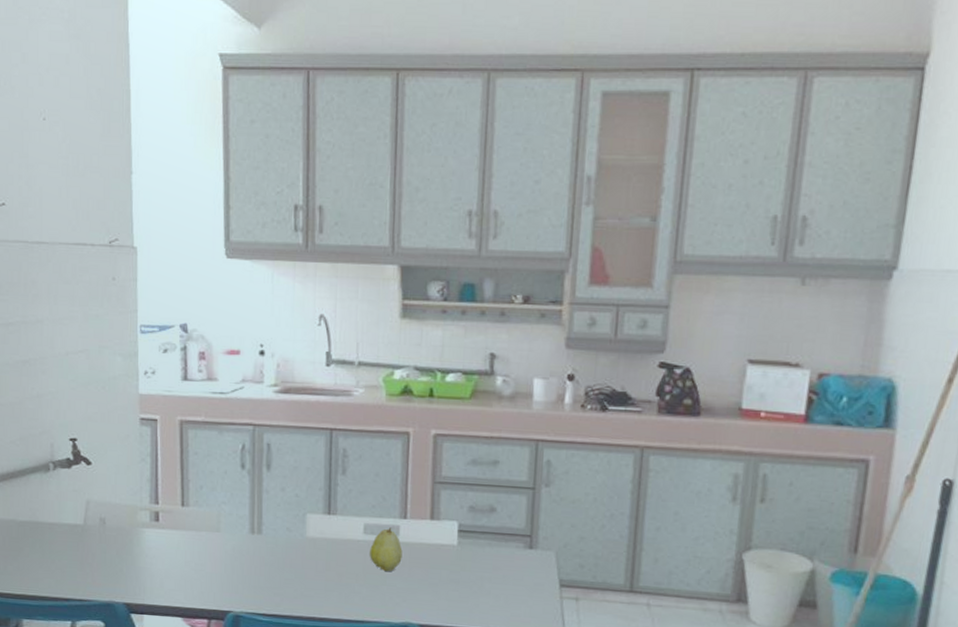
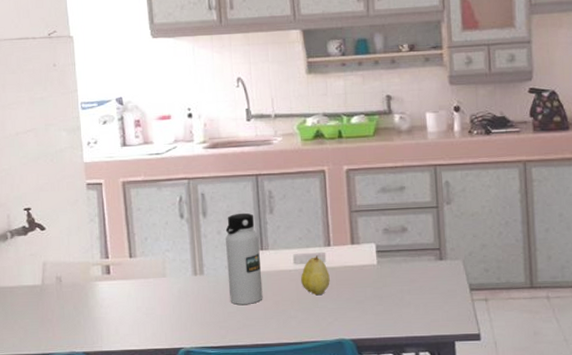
water bottle: none [288,470,327,573] -> present [225,212,263,305]

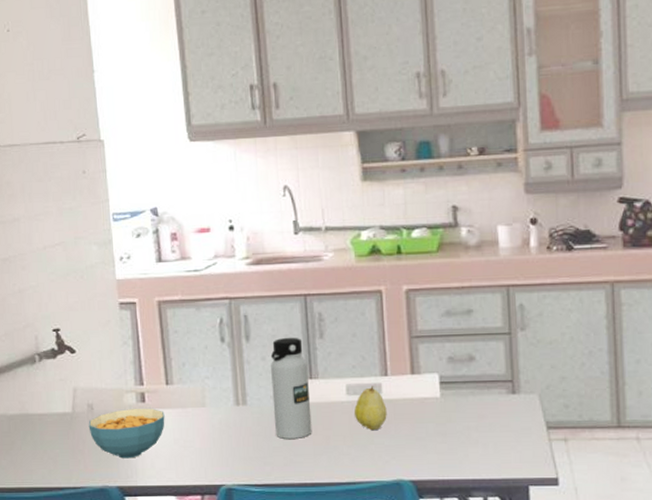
cereal bowl: none [57,279,129,326] -> present [88,408,165,459]

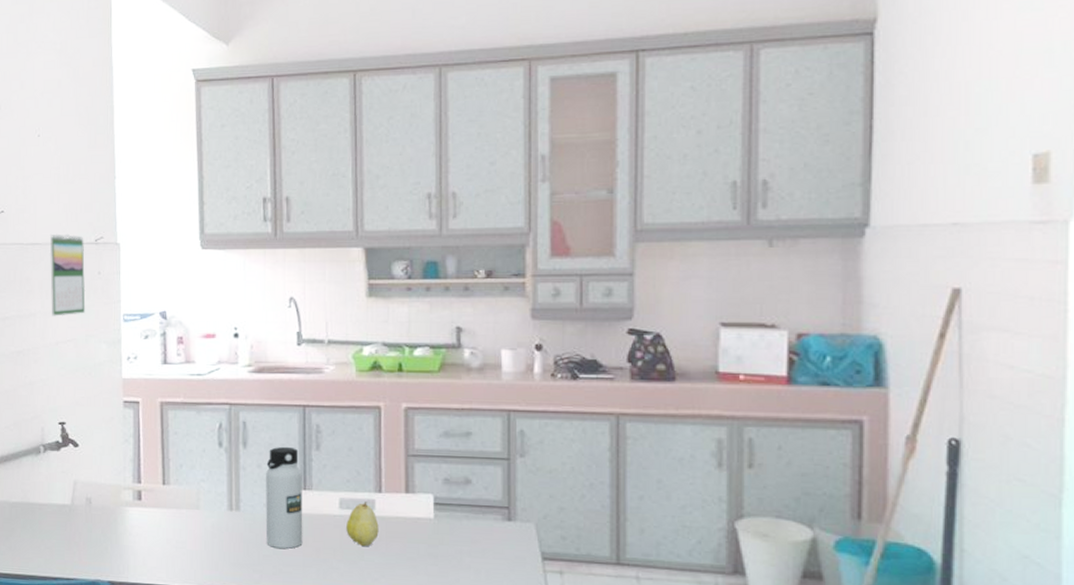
calendar: none [29,132,73,220] -> present [49,233,86,316]
cereal bowl: present [88,408,165,459] -> none [85,505,159,555]

